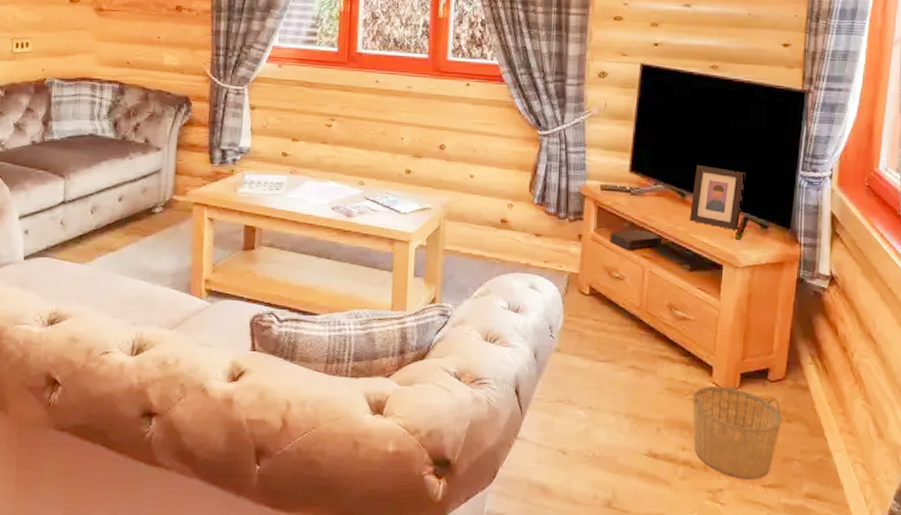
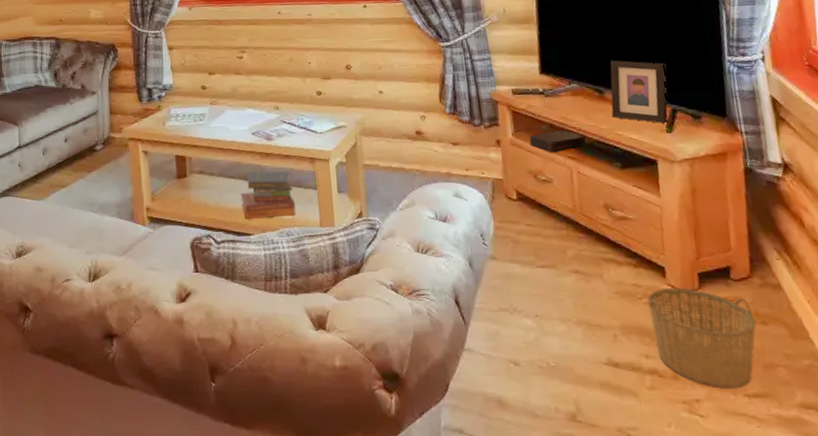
books: none [311,249,368,298] -> present [240,171,296,219]

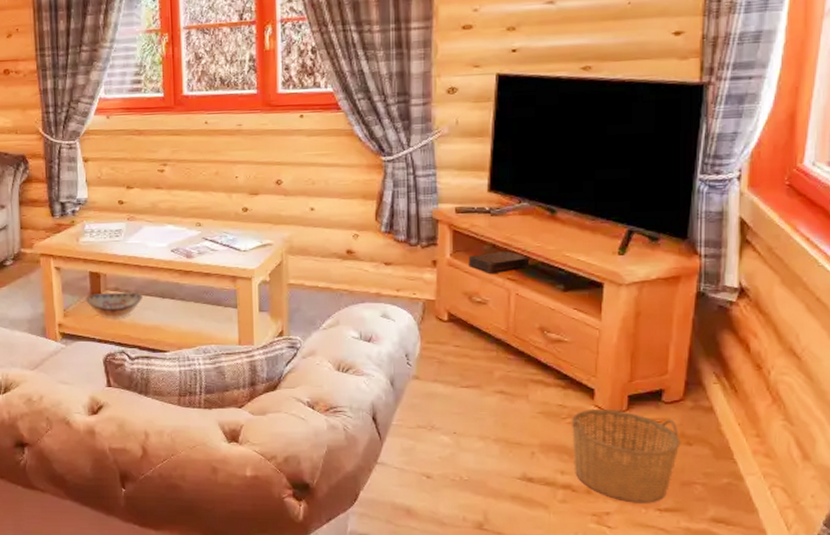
decorative bowl: none [172,175,227,201] -> present [85,292,144,318]
books: present [240,171,296,219] -> none [157,289,214,336]
picture frame: present [610,60,668,123] -> none [562,177,629,245]

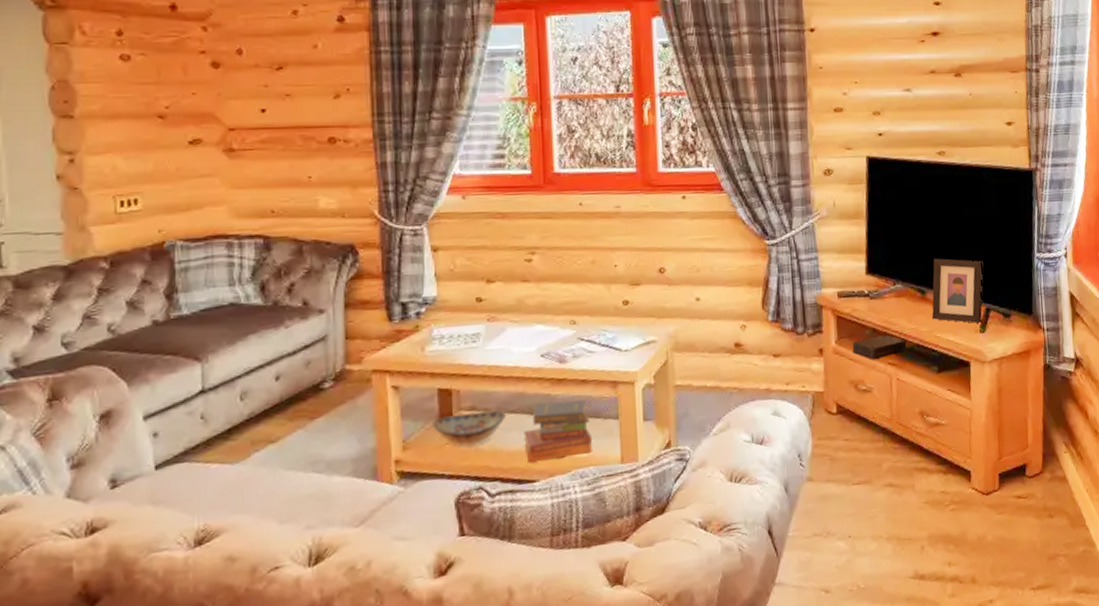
books: none [157,289,214,336] -> present [523,400,592,462]
picture frame: none [562,177,629,245] -> present [932,258,984,323]
basket: present [571,410,681,503] -> none [953,490,1044,586]

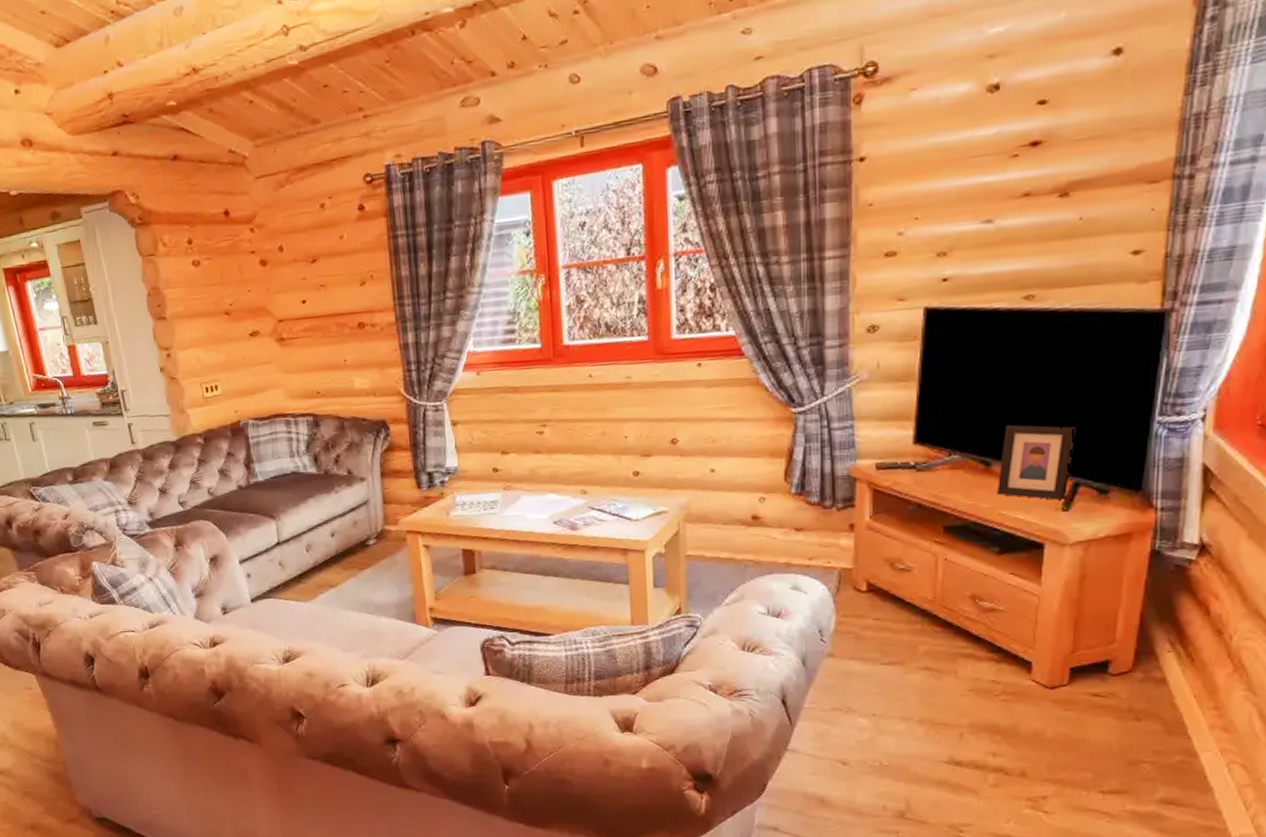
decorative bowl: present [432,410,507,446] -> none [458,570,524,600]
books: present [523,400,592,462] -> none [539,564,603,618]
game console: present [852,334,907,361] -> none [890,510,961,538]

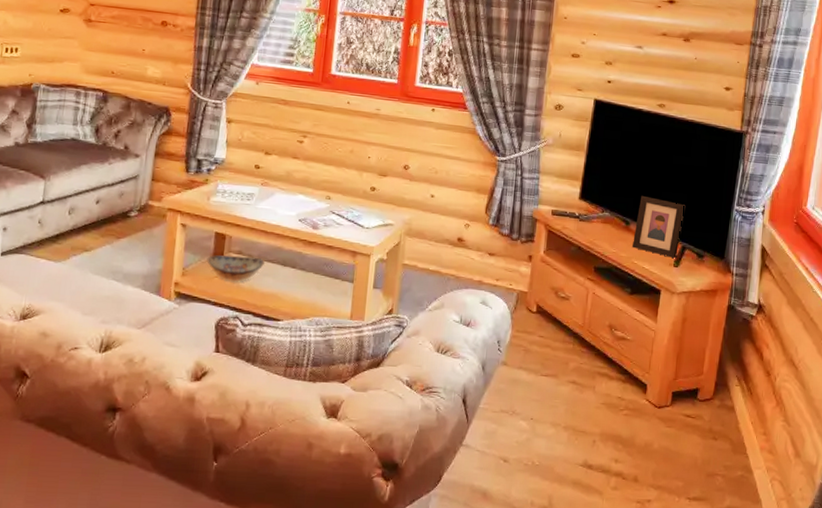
decorative bowl: none [458,570,524,600] -> present [206,254,266,282]

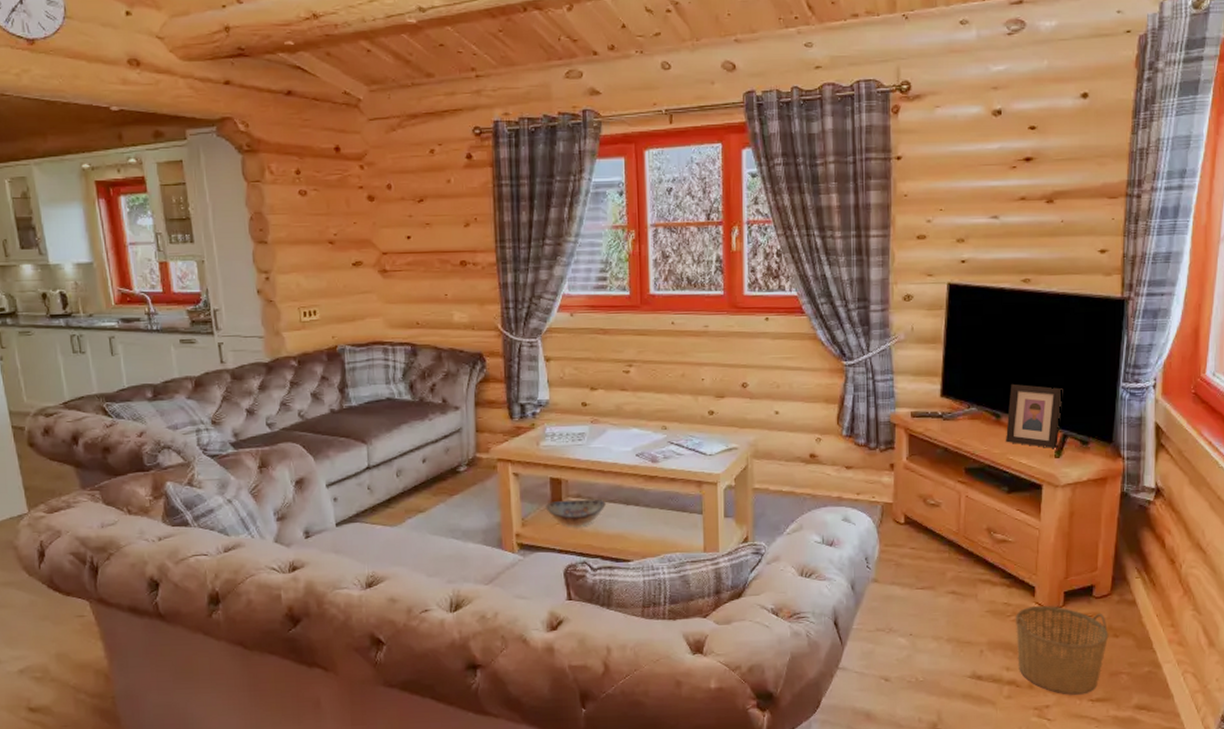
basket: none [625,403,709,492] -> present [1015,606,1109,695]

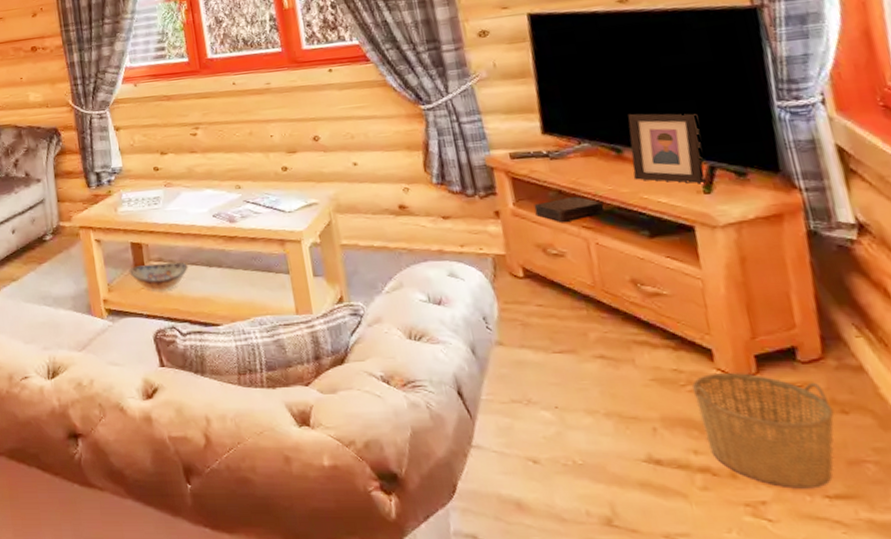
game console: none [923,454,978,478] -> present [534,196,605,224]

